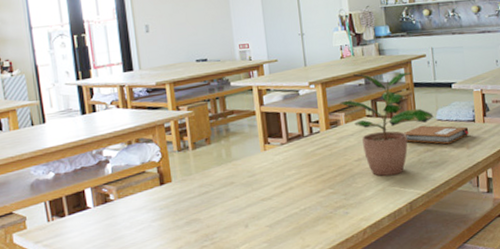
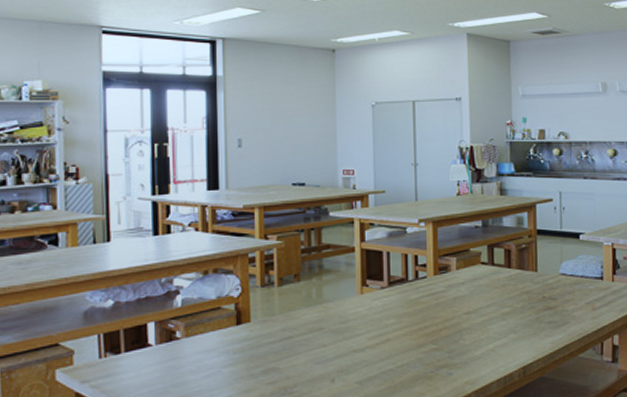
potted plant: present [340,72,434,176] -> none [452,213,557,335]
notebook: present [404,125,469,144] -> none [523,278,596,303]

